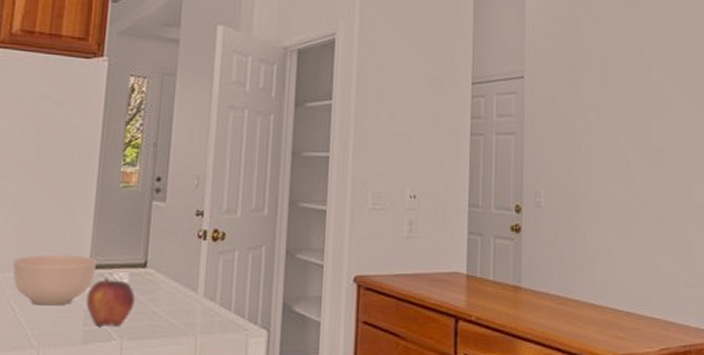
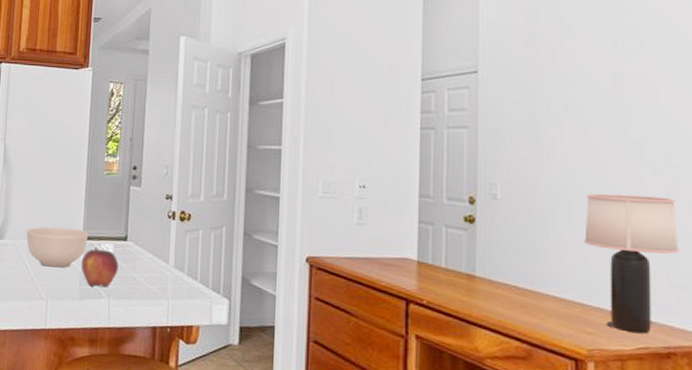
table lamp: none [616,199,693,335] -> present [584,193,679,334]

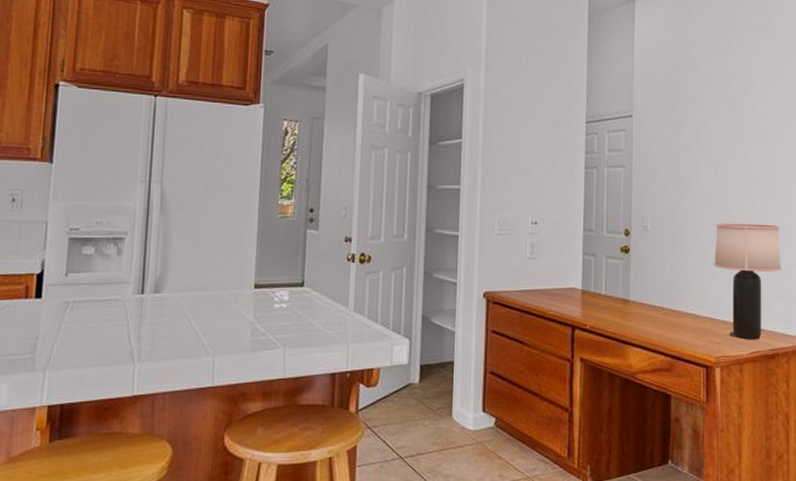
bowl: present [26,227,89,268] -> none [188,277,262,320]
fruit: present [81,248,119,287] -> none [253,296,295,337]

